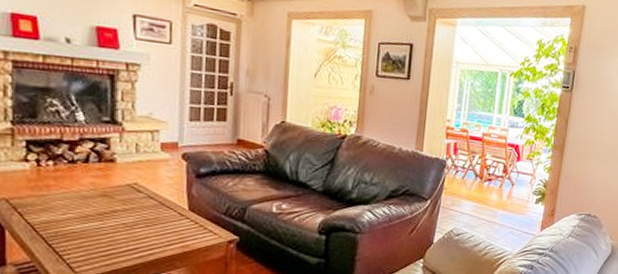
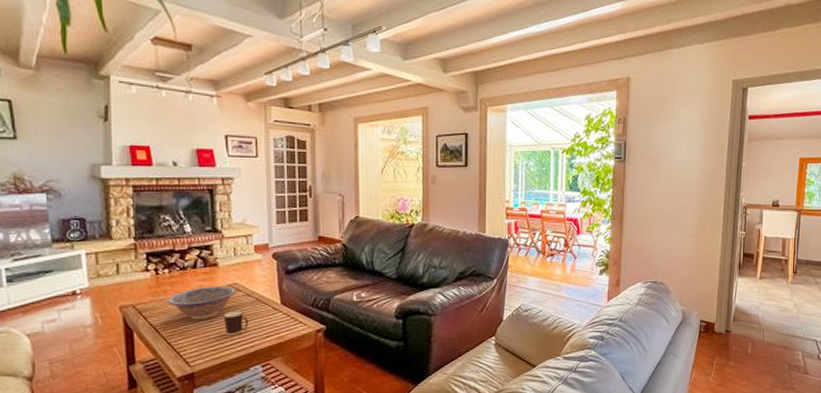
decorative bowl: none [50,184,137,222] -> present [167,285,237,320]
mug: none [118,214,148,241] -> present [223,311,248,336]

